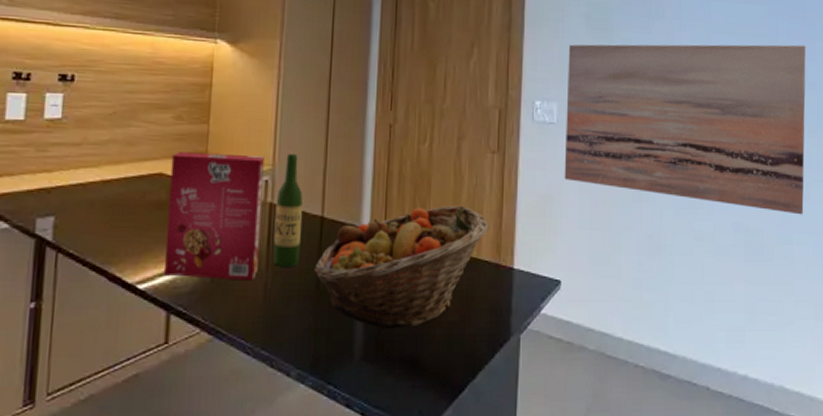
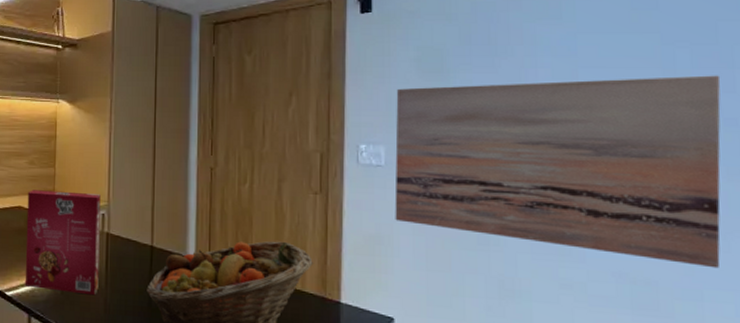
wine bottle: present [273,154,303,267] -> none [111,192,134,286]

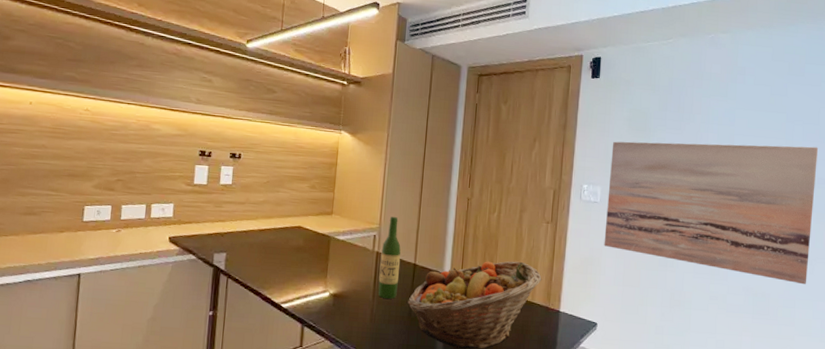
cereal box: present [24,190,101,296] -> none [300,211,374,307]
wine bottle: none [111,192,134,286] -> present [378,217,401,299]

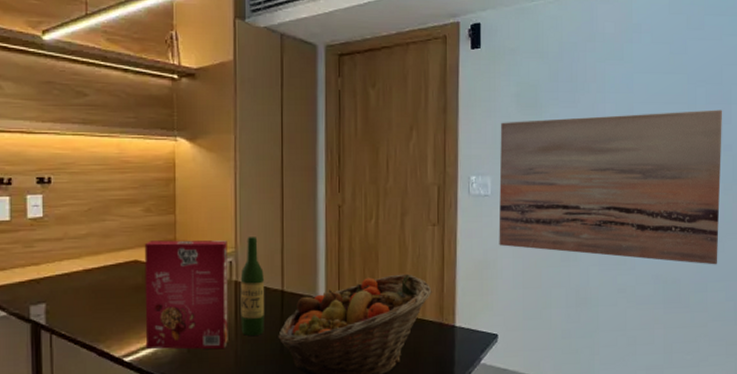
cereal box: none [300,211,374,307] -> present [144,239,228,350]

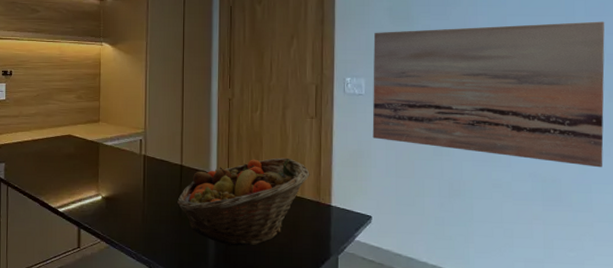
cereal box: present [144,239,228,350] -> none [74,120,139,209]
wine bottle: present [240,237,264,336] -> none [147,121,167,200]

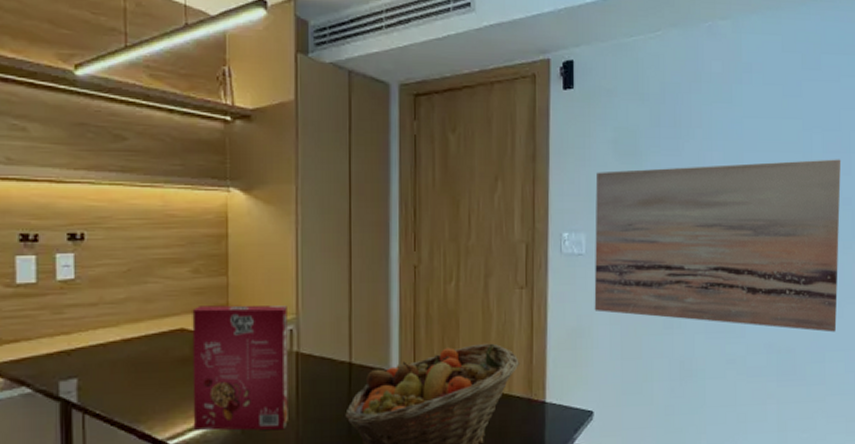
cereal box: none [74,120,139,209] -> present [192,305,288,431]

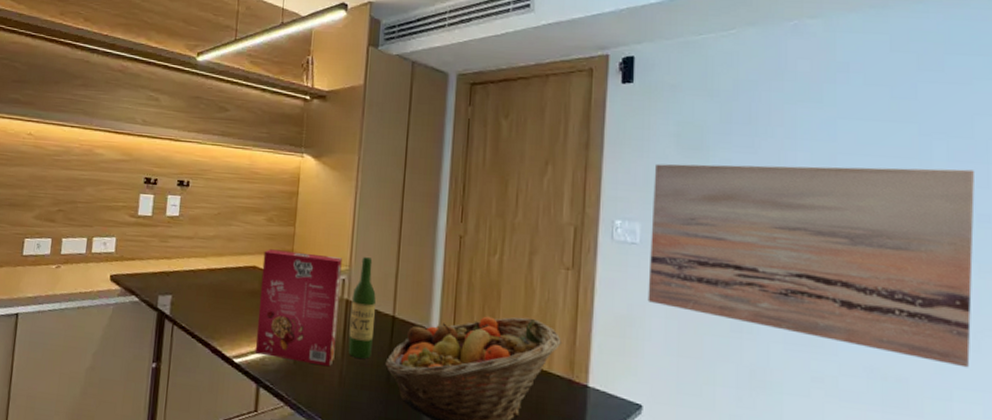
wine bottle: none [302,301,329,414] -> present [348,257,376,359]

